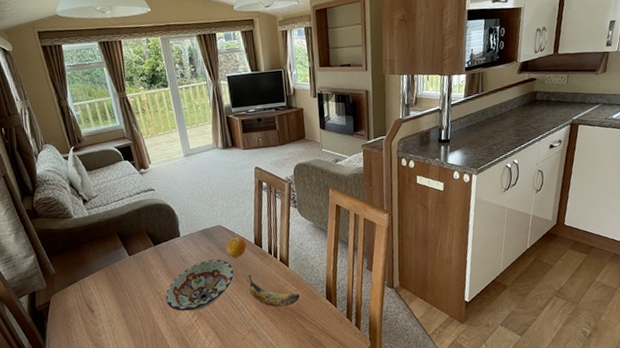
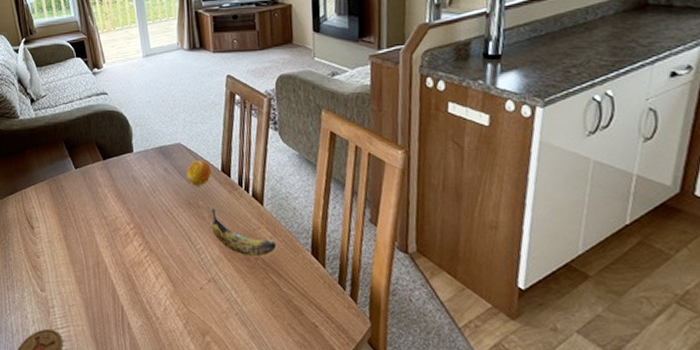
bowl: present [166,259,234,312] -> none [113,184,194,245]

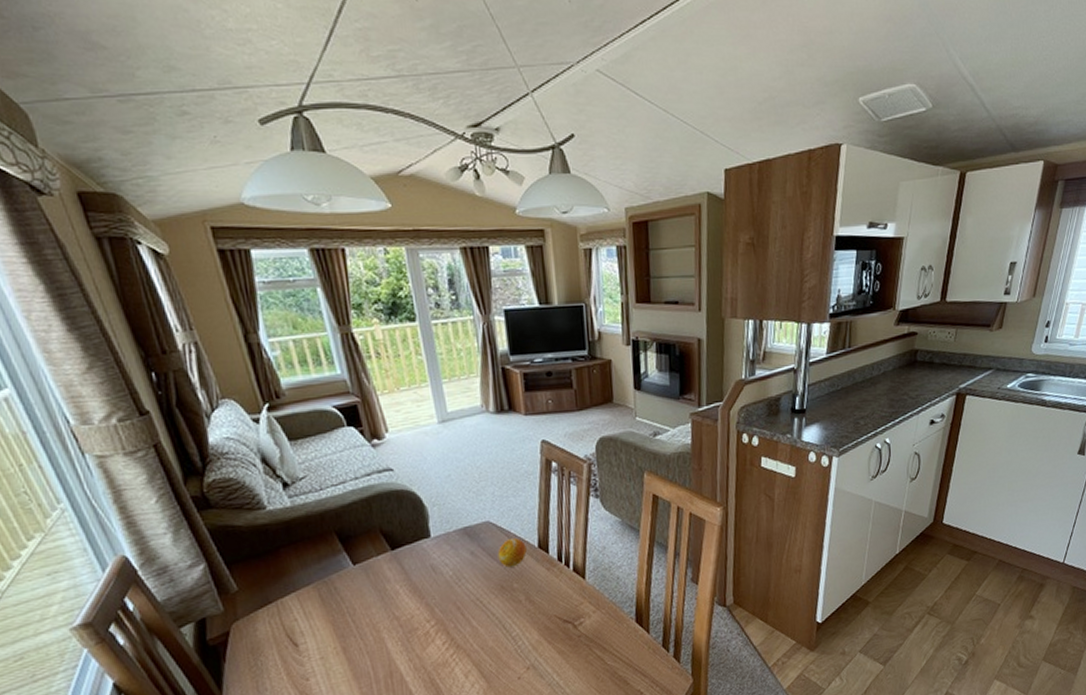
banana: present [210,207,276,256] -> none [527,588,599,635]

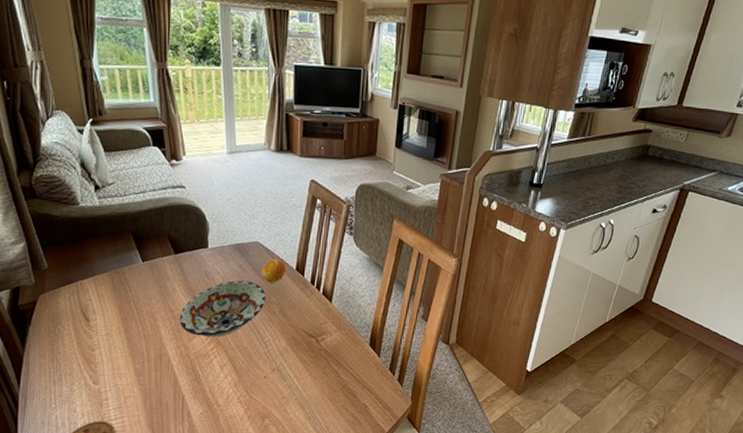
bowl: none [407,569,508,643] -> present [180,280,266,338]

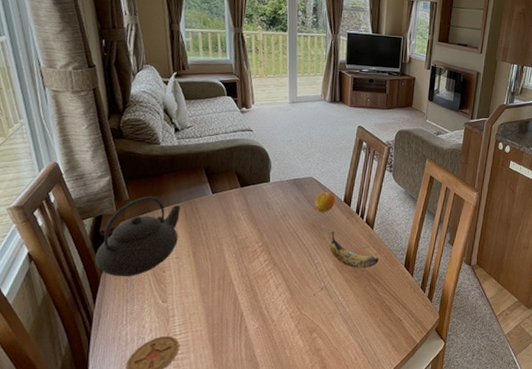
teapot: none [15,265,107,355] -> present [94,196,181,276]
bowl: present [180,280,266,338] -> none [242,210,318,260]
banana: none [281,303,339,347] -> present [329,230,379,268]

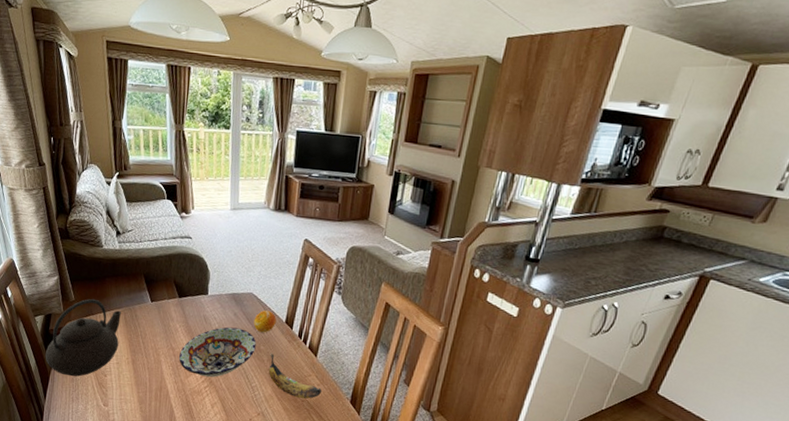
bowl: none [242,210,318,260] -> present [179,327,256,378]

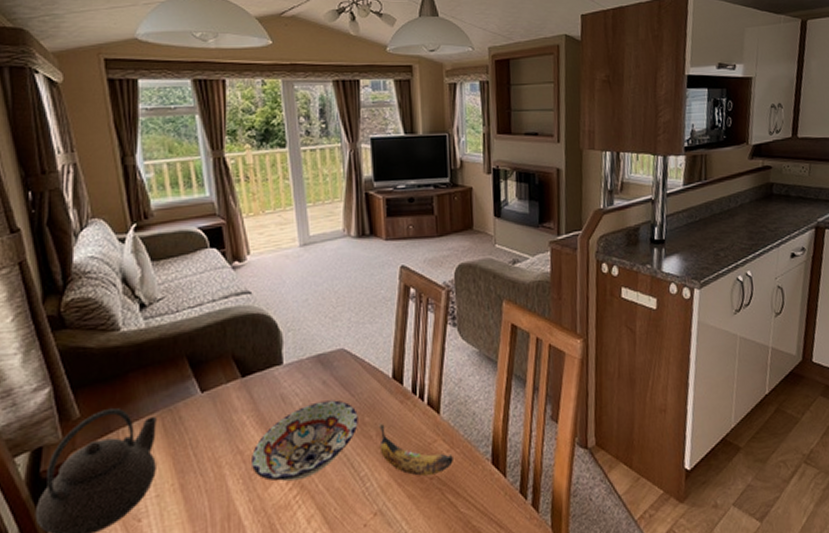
fruit: present [253,310,276,333] -> none [350,366,380,399]

